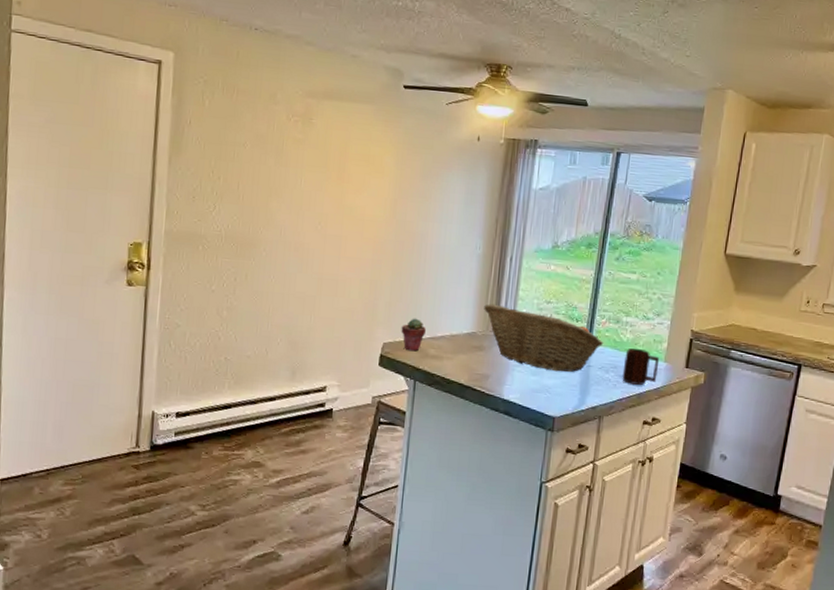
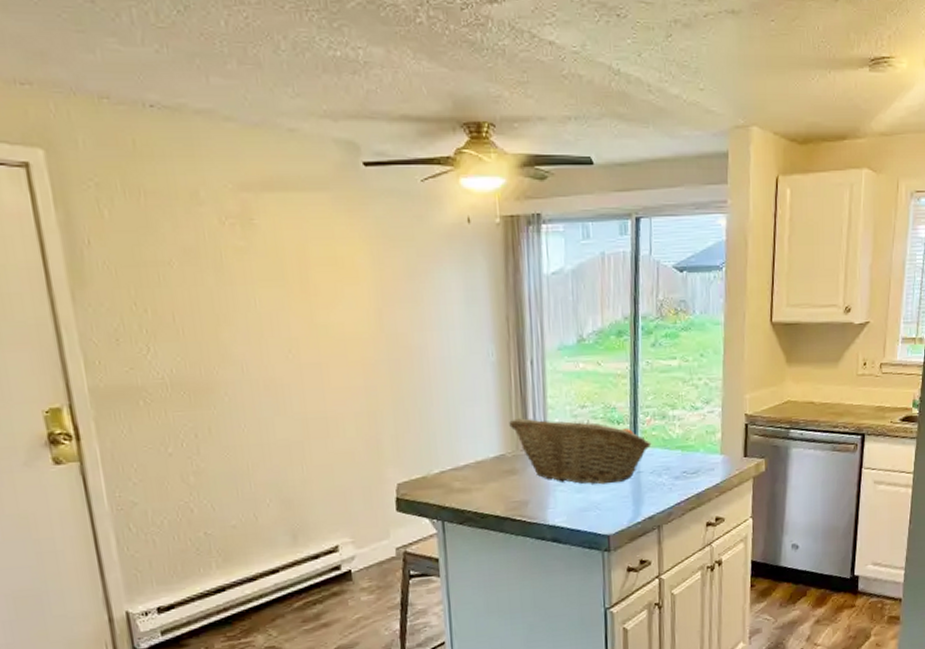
potted succulent: present [401,318,427,352] -> none [415,449,447,488]
mug: present [622,347,660,385] -> none [676,443,715,485]

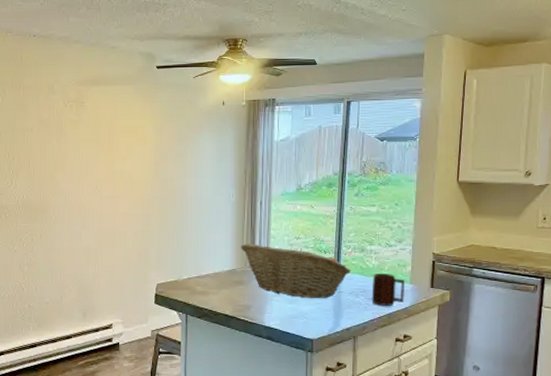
mug: none [676,443,715,485] -> present [371,273,405,306]

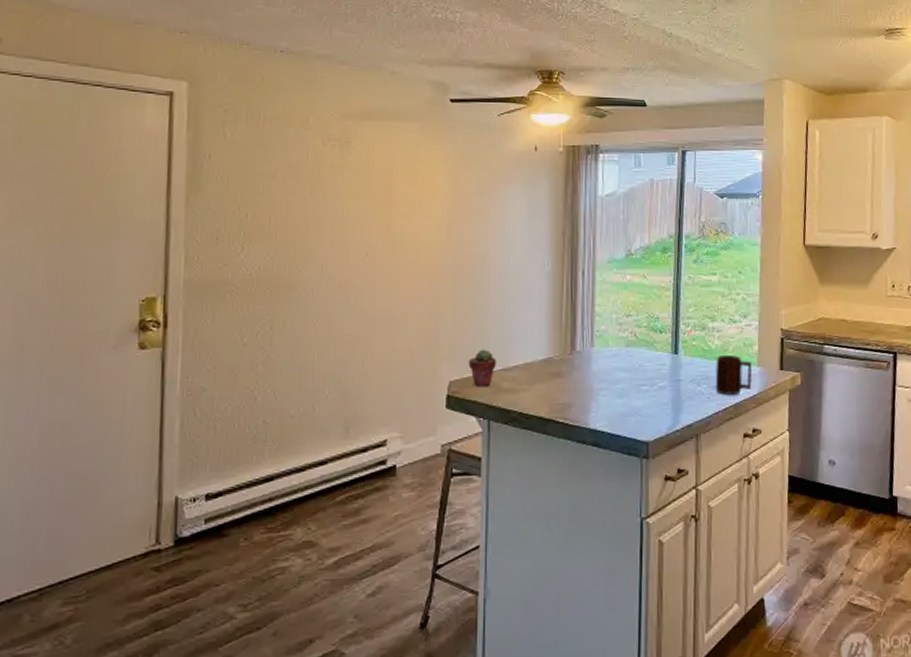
potted succulent: none [171,261,193,289] -> present [468,349,497,387]
fruit basket: present [241,243,352,299] -> none [559,324,692,391]

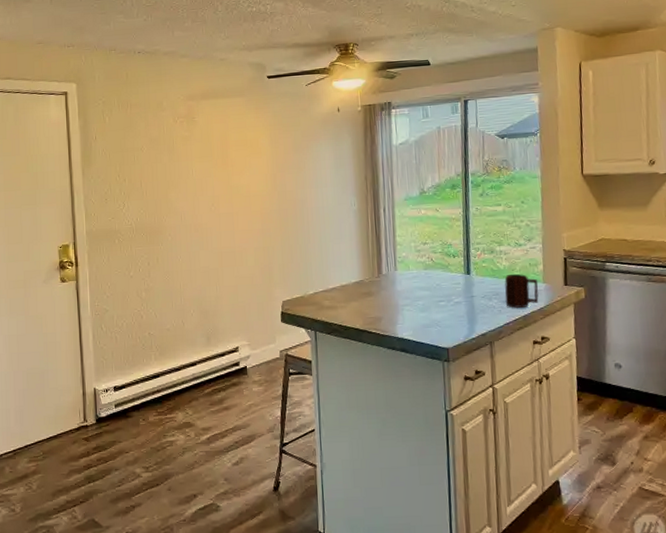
potted succulent: present [468,349,497,387] -> none [296,275,319,305]

